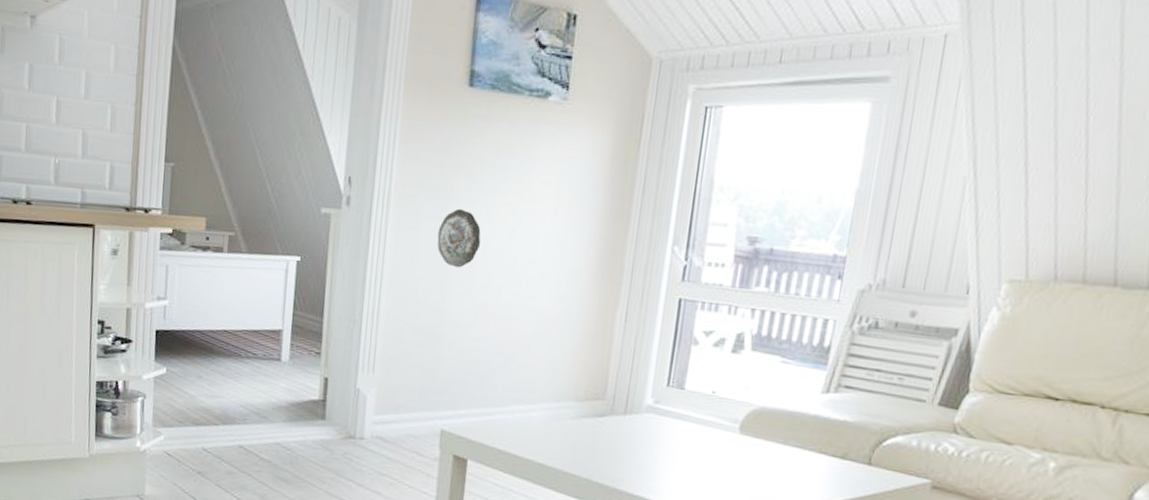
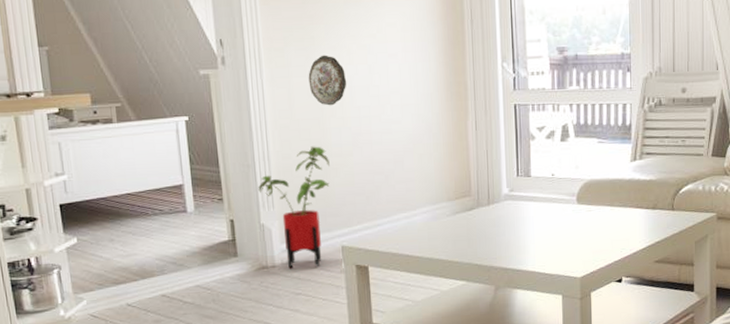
house plant: none [360,310,445,448] -> present [258,146,330,269]

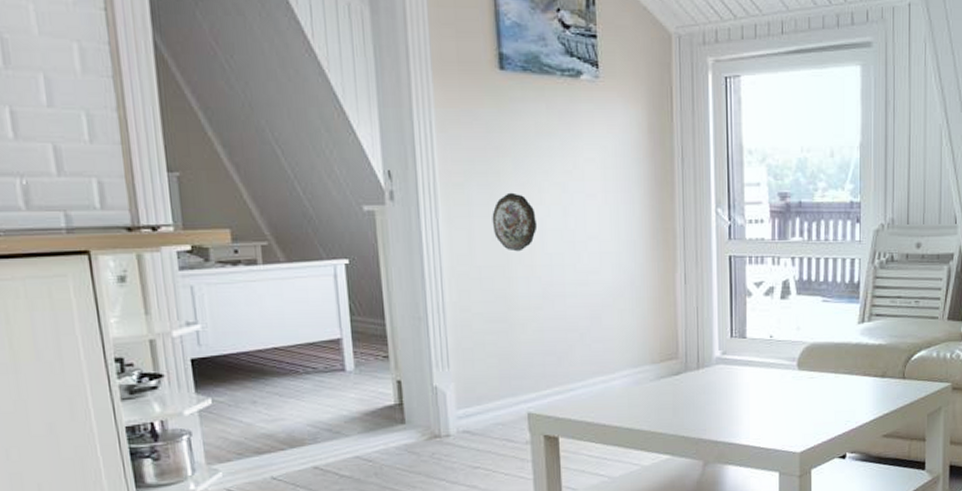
house plant: present [258,146,330,269] -> none [431,297,515,439]

